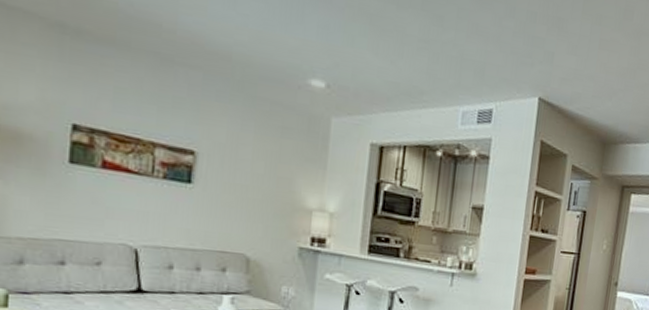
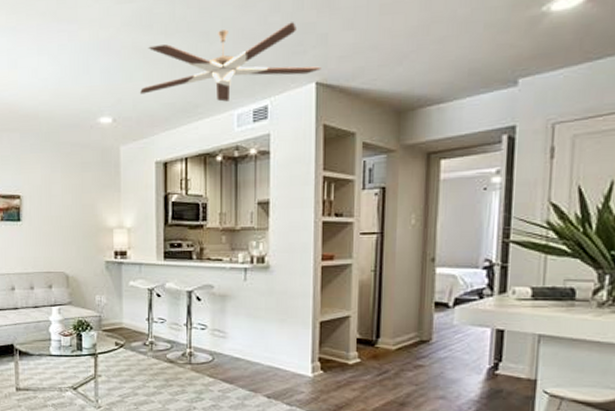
ceiling fan: none [362,13,545,96] -> present [140,22,321,102]

